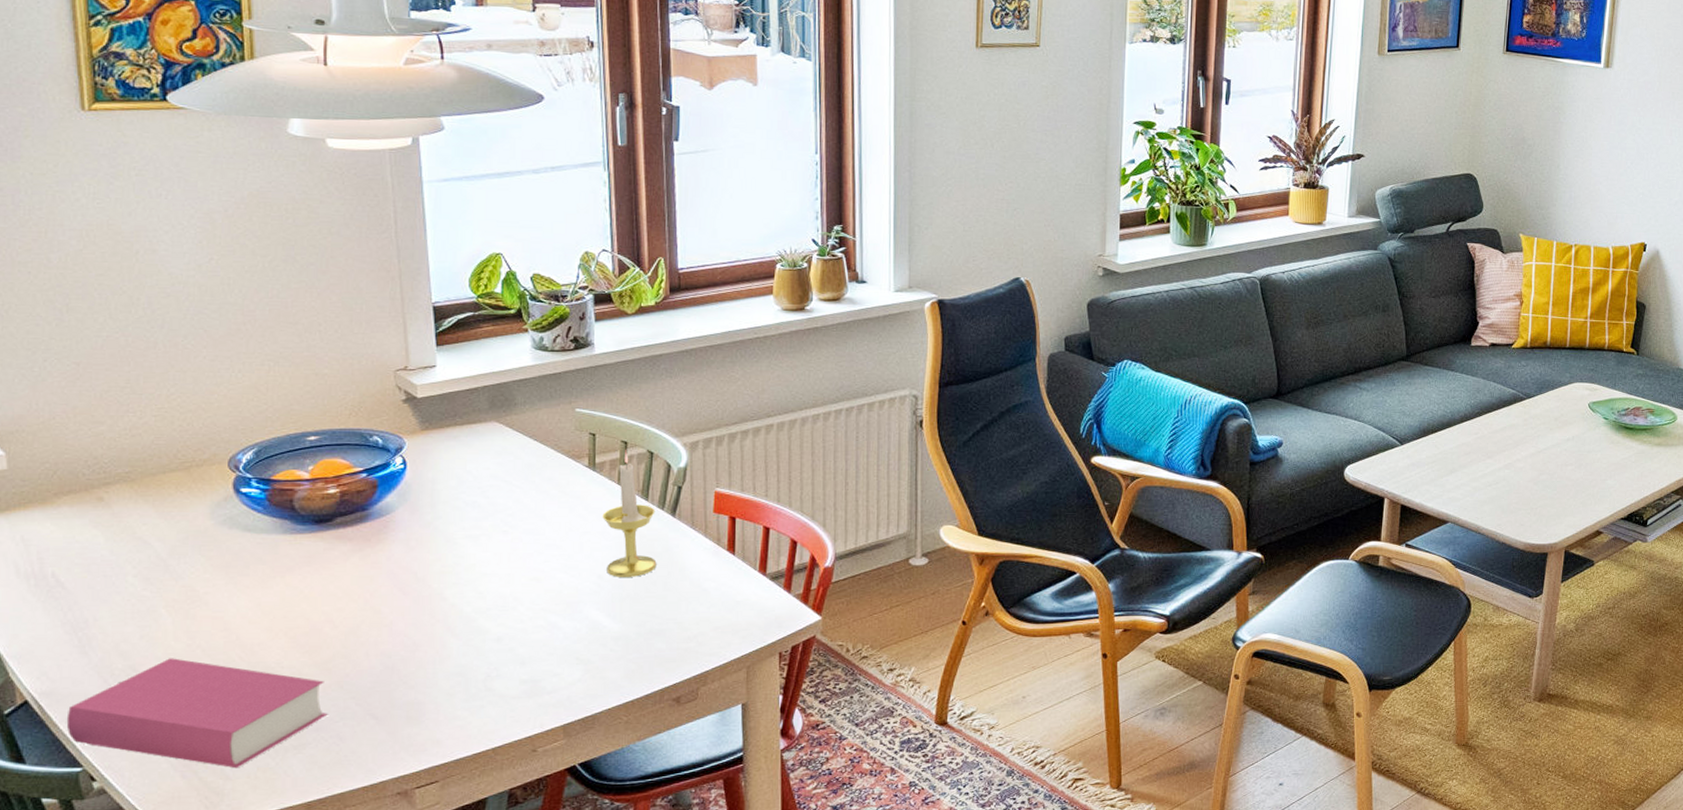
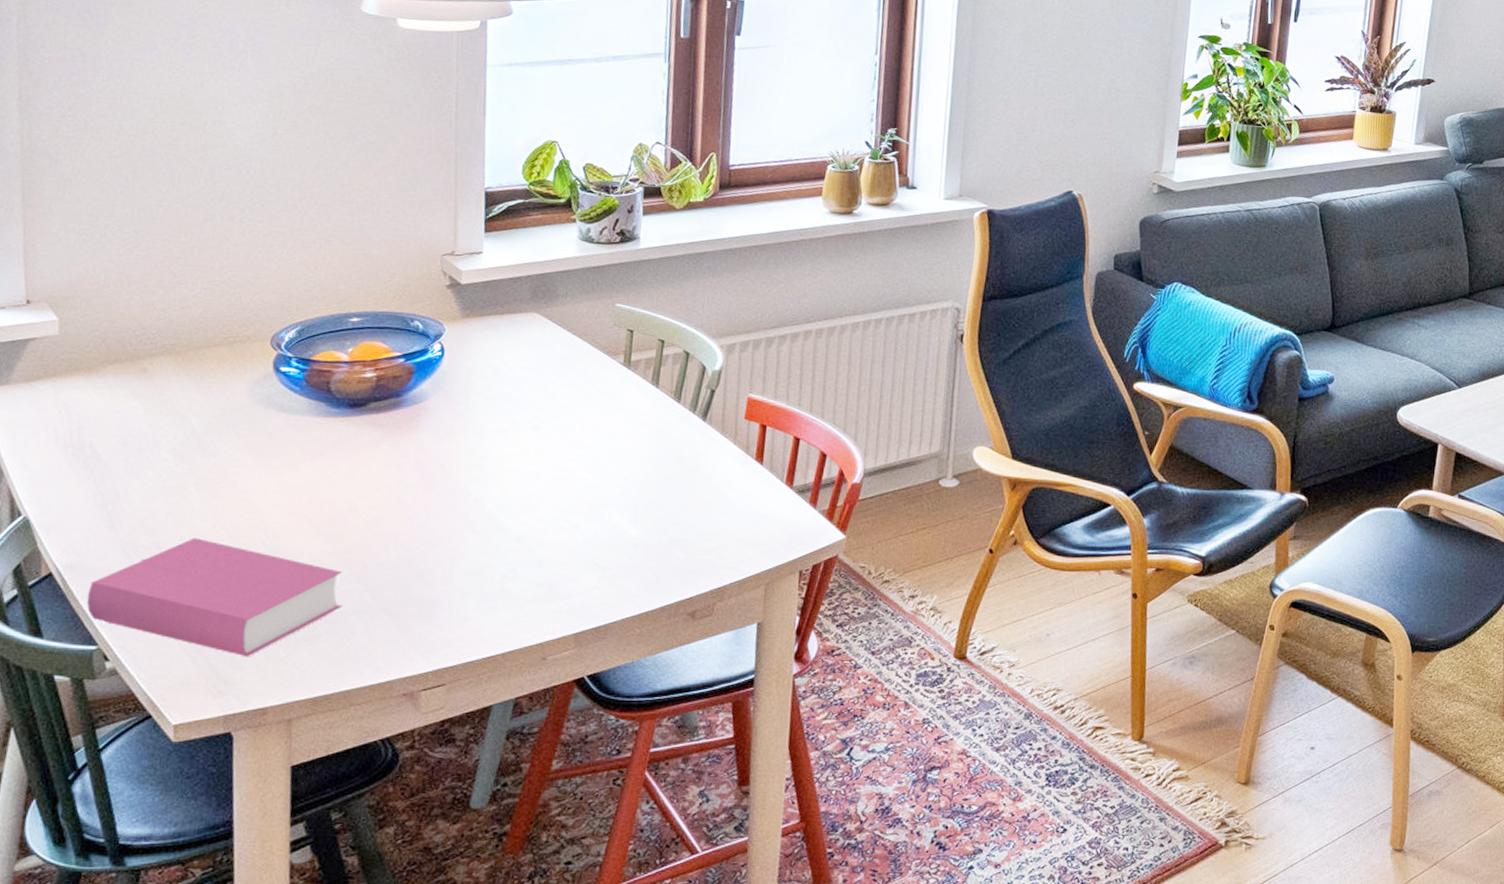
candlestick: present [602,450,657,577] -> none [632,349,687,482]

